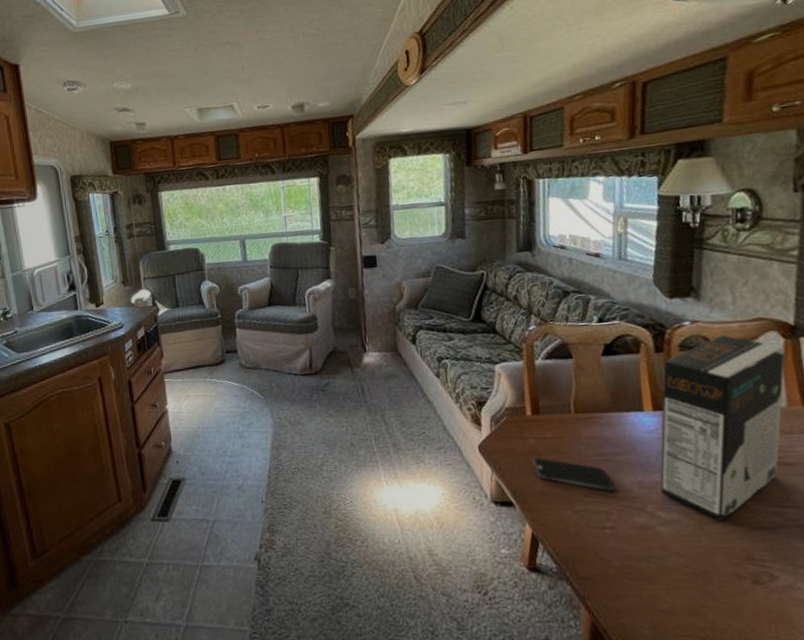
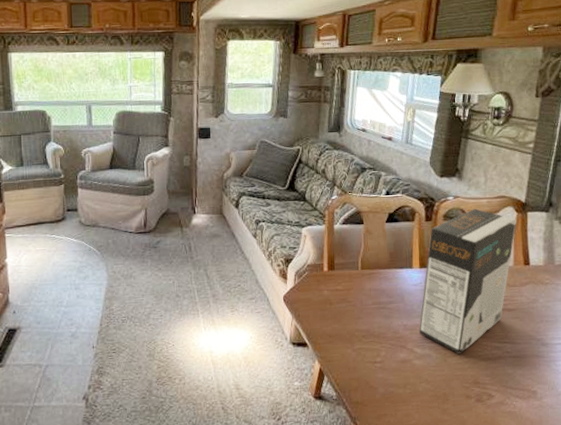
smartphone: present [532,458,616,492] -> none [325,306,386,333]

